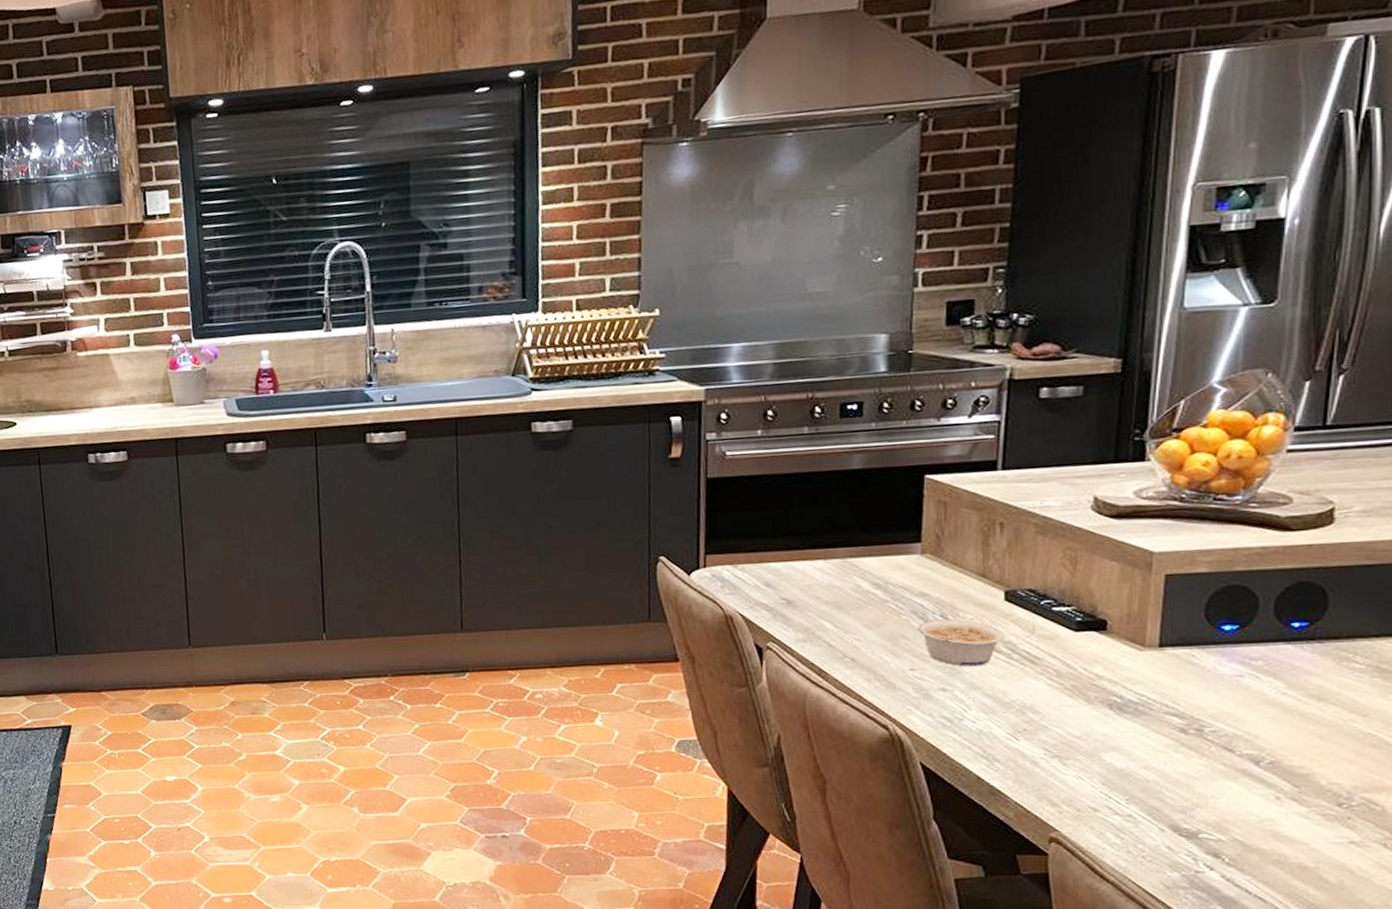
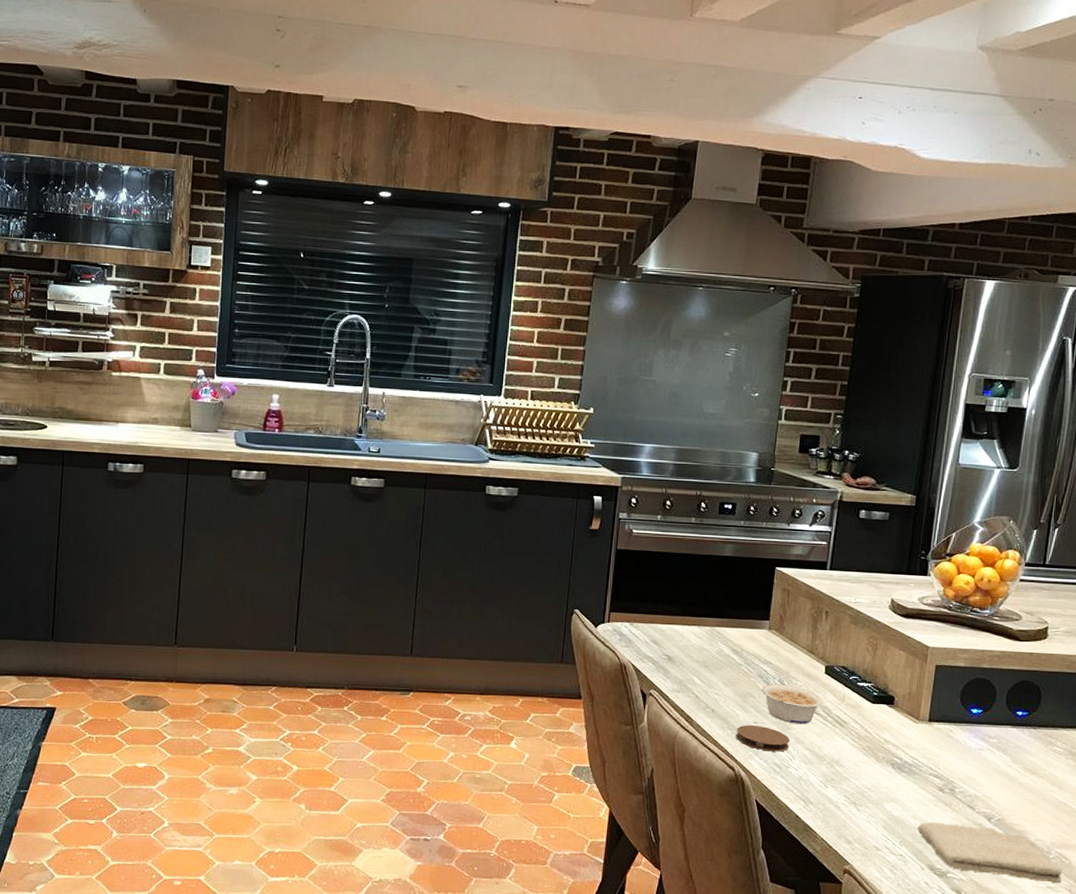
coaster: none [886,672,961,703] -> present [735,724,790,752]
washcloth: none [1151,771,1373,838] -> present [917,821,1063,884]

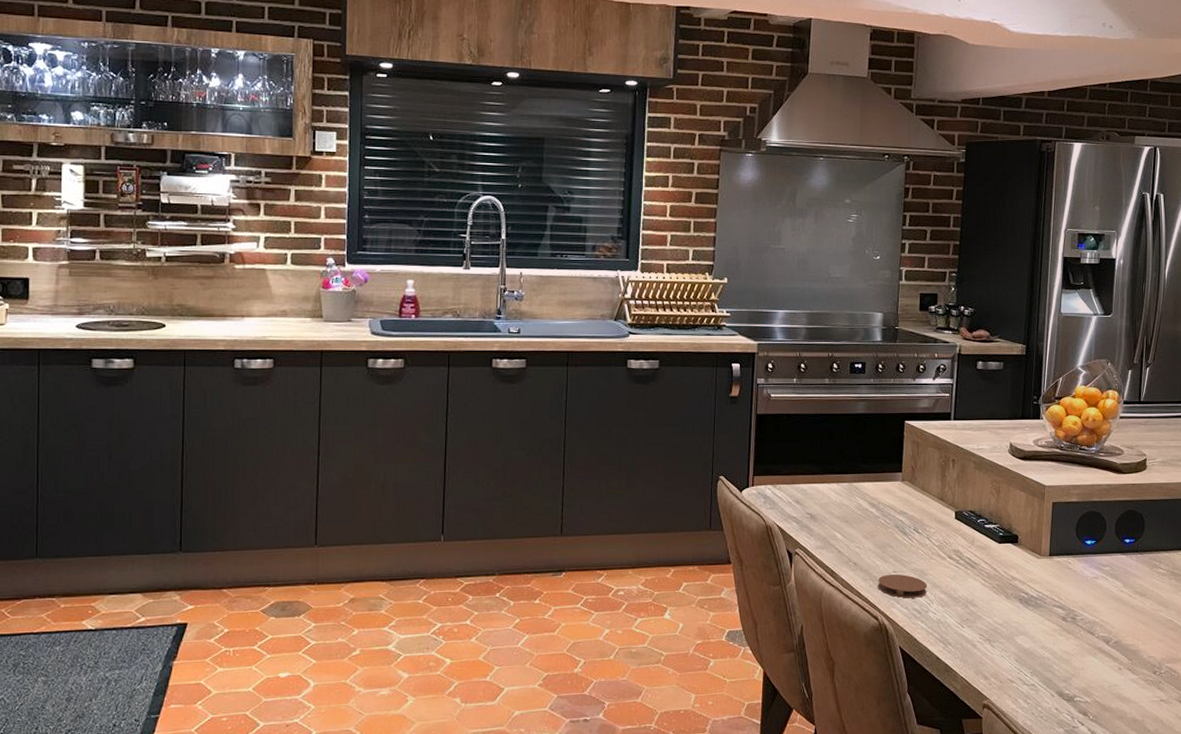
legume: present [762,684,823,725] -> none [899,532,955,570]
washcloth: present [917,821,1063,884] -> none [1046,650,1173,697]

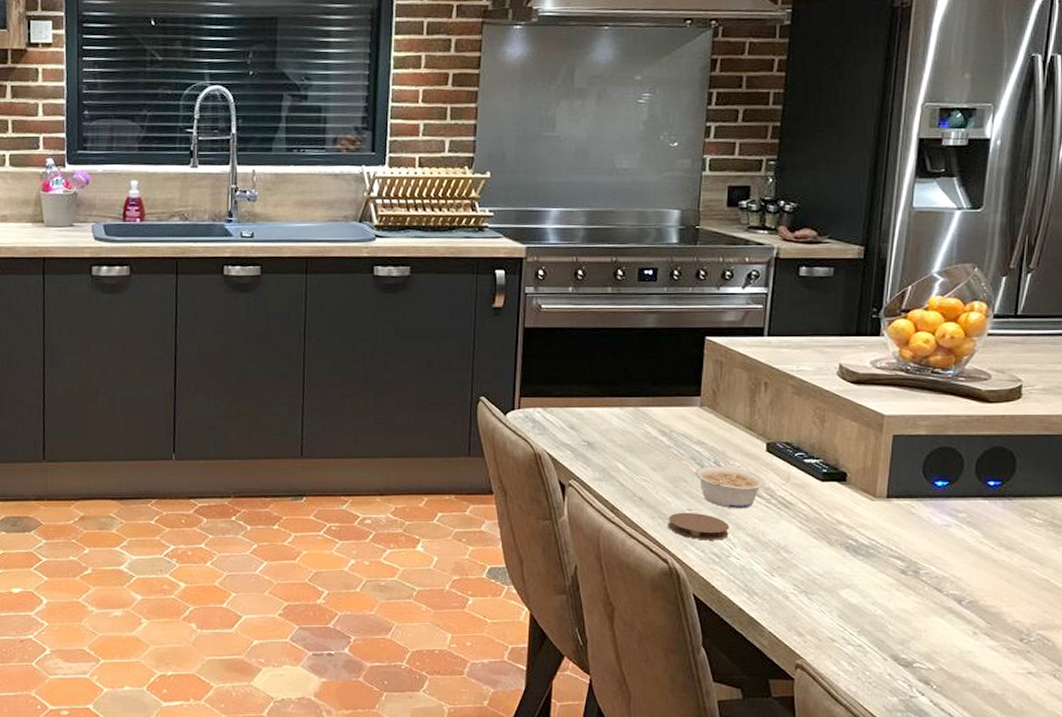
legume: none [899,532,955,570] -> present [695,466,765,509]

